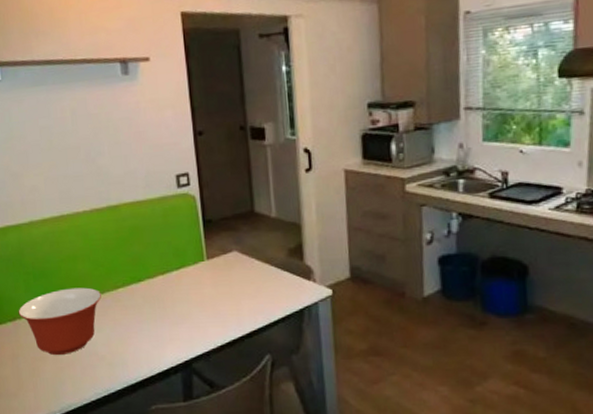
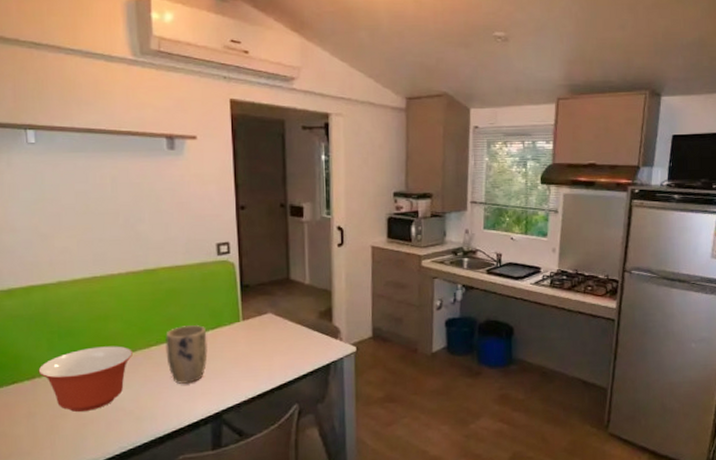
plant pot: none [131,265,174,329] -> present [164,325,208,384]

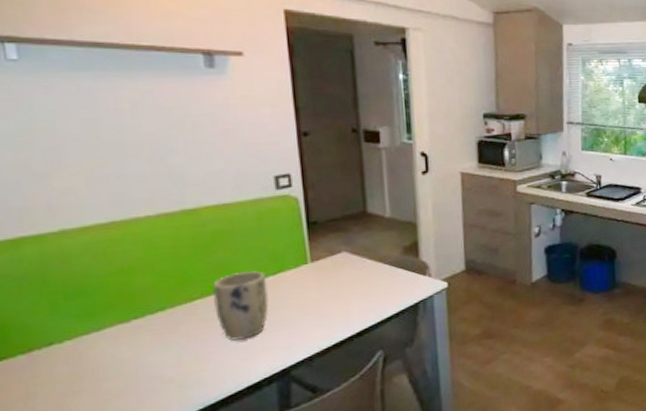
mixing bowl: present [38,346,133,412] -> none [37,302,170,387]

